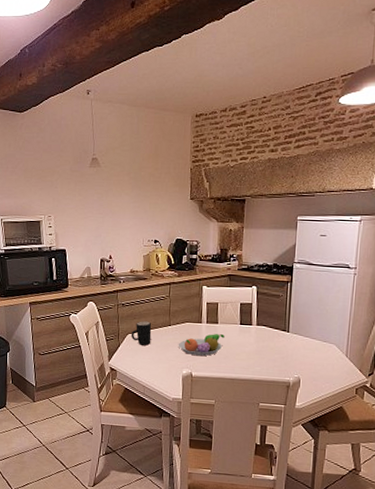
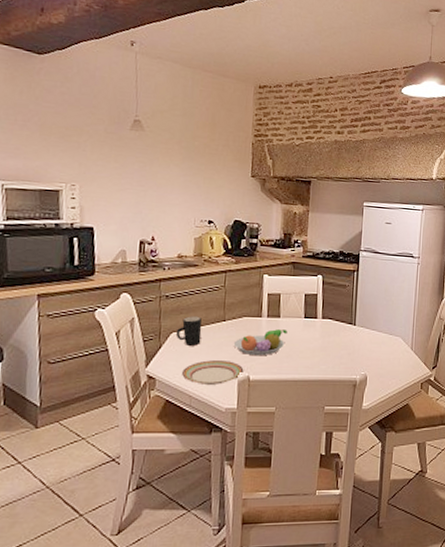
plate: none [137,358,187,378] -> present [182,360,244,385]

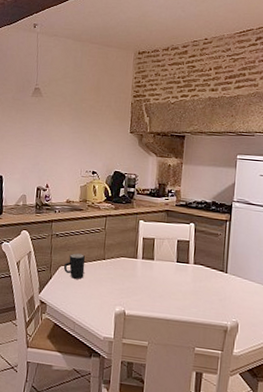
plate: present [182,360,244,385] -> none [68,292,120,315]
fruit bowl: present [233,329,288,356] -> none [111,270,161,294]

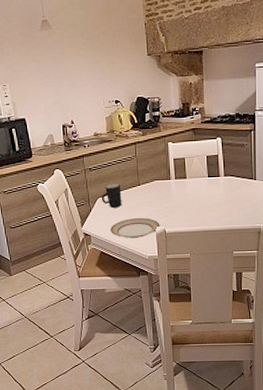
plate: none [68,292,120,315] -> present [110,218,160,238]

